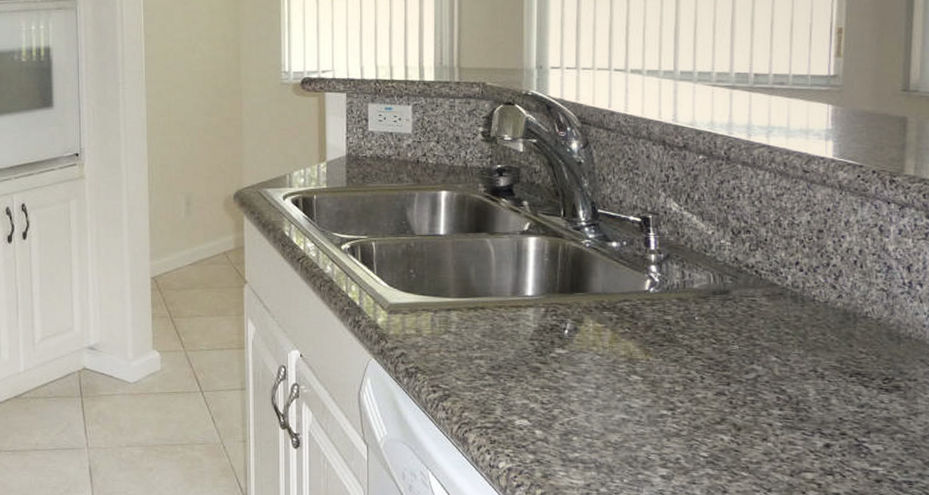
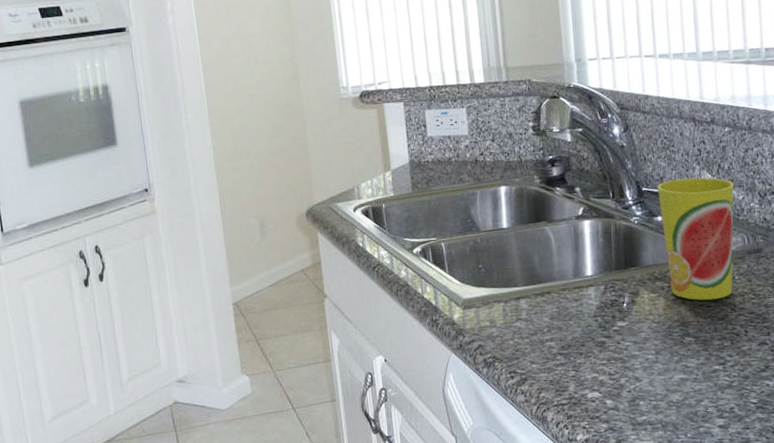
cup: none [615,205,703,339] -> present [657,177,734,301]

